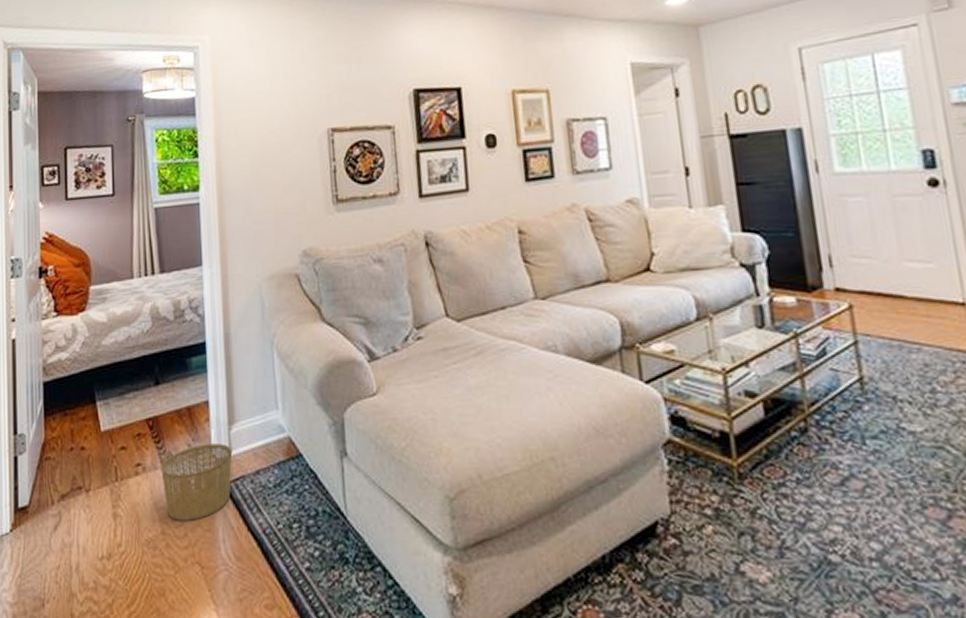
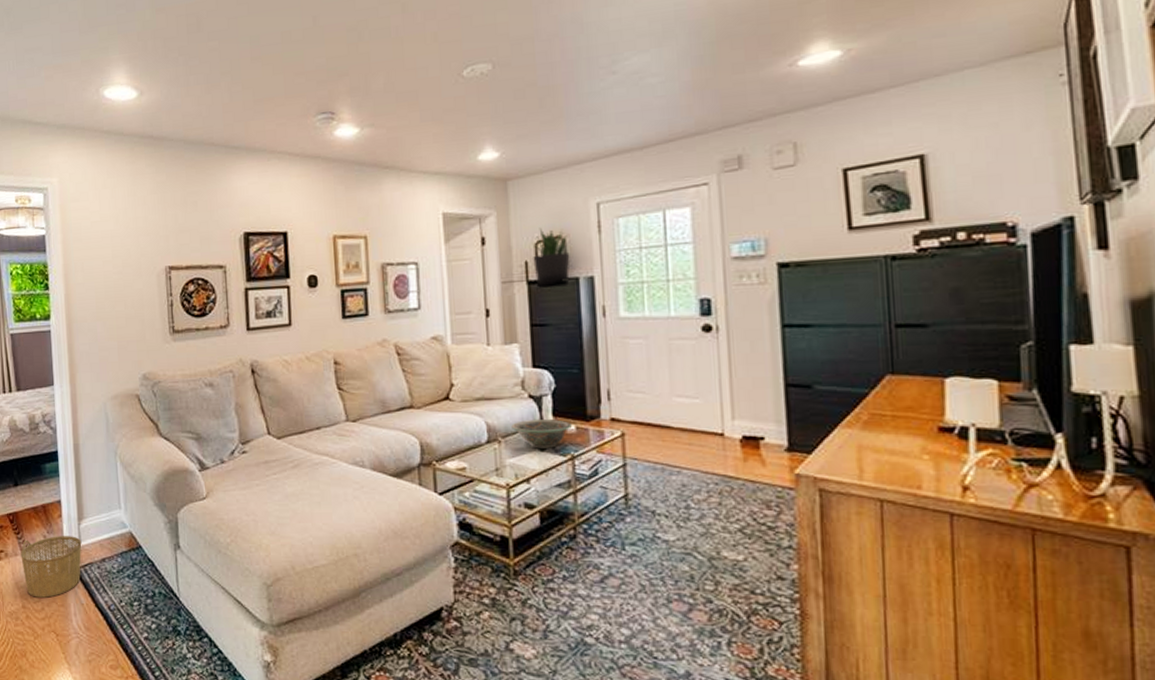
decorative bowl: none [723,291,793,326] -> present [512,419,573,449]
planter: none [733,76,775,142] -> present [533,227,570,288]

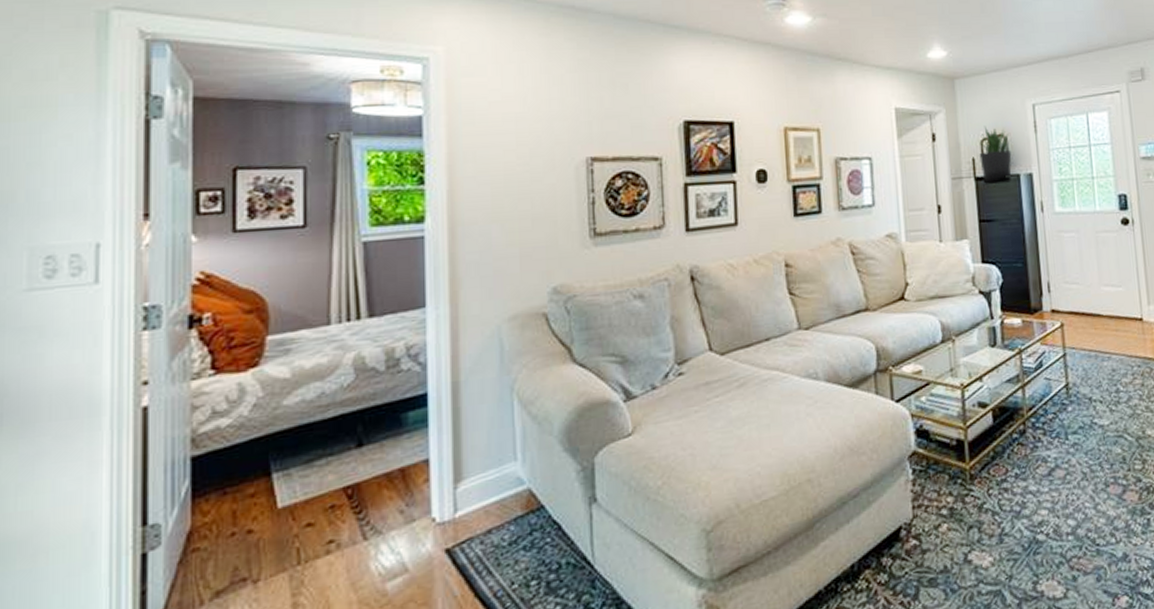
basket: present [20,536,82,598] -> none [362,505,458,600]
decorative bowl: present [512,419,573,449] -> none [964,314,1019,345]

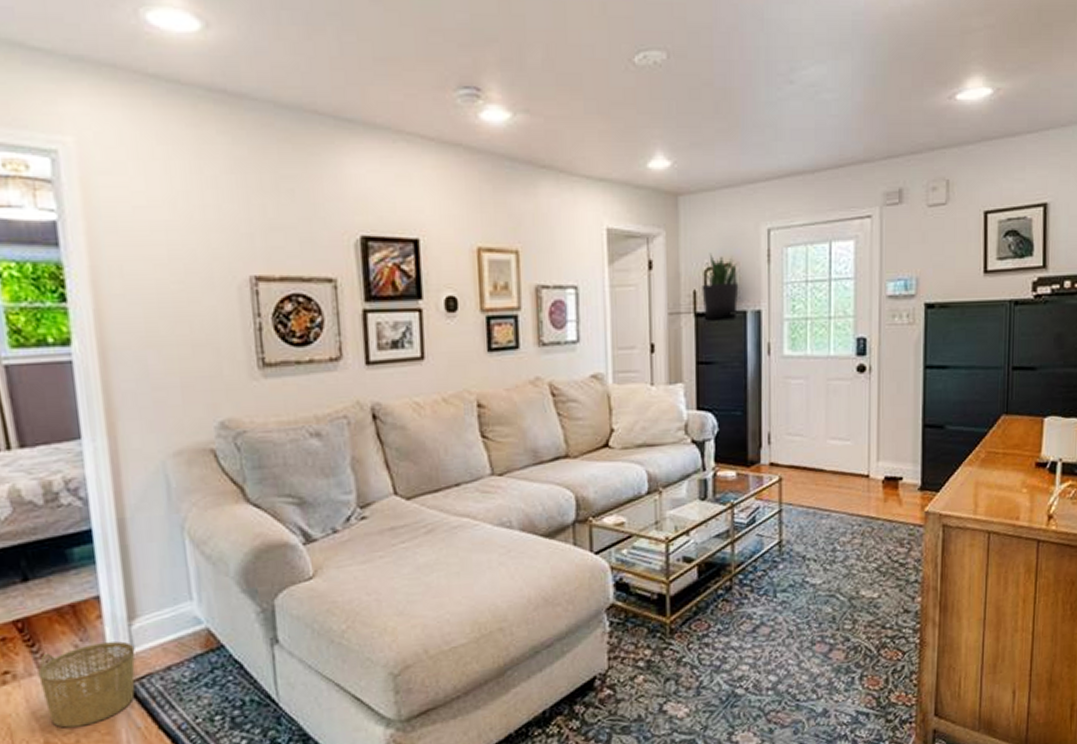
basket: none [362,505,458,600] -> present [38,641,136,728]

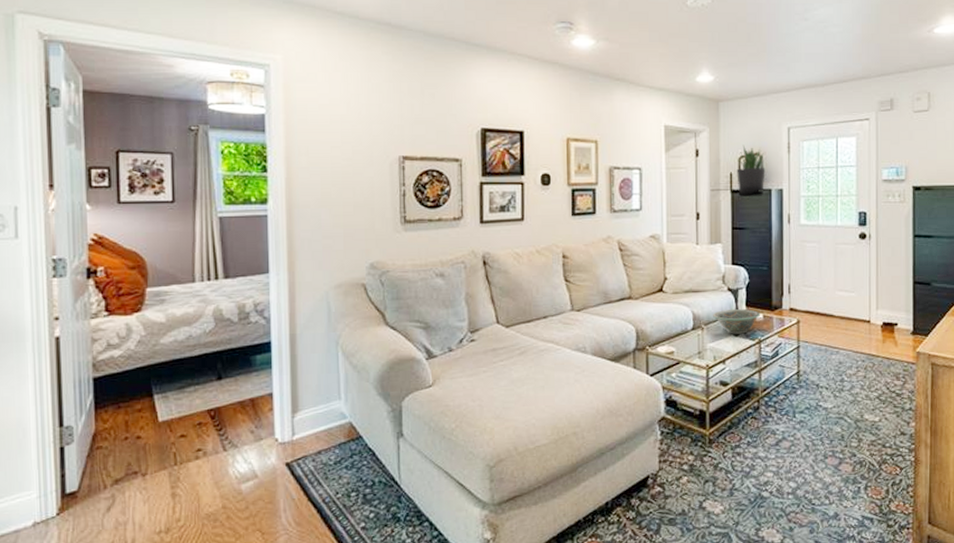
basket: present [38,641,136,728] -> none [222,429,295,496]
decorative bowl: none [673,466,734,498] -> present [713,309,761,334]

